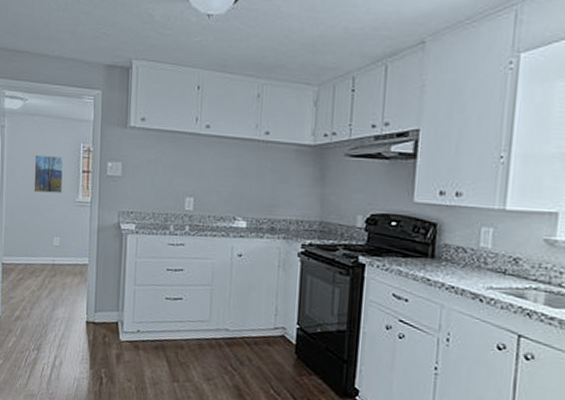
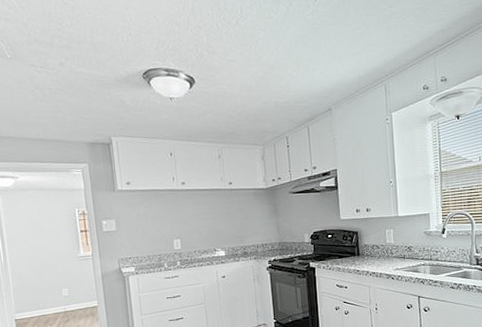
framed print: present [34,154,63,193] -> none [33,222,64,254]

